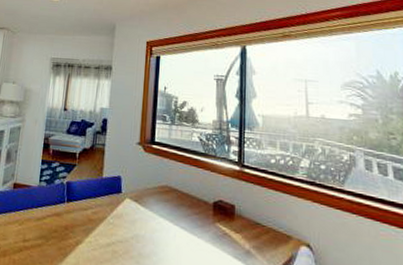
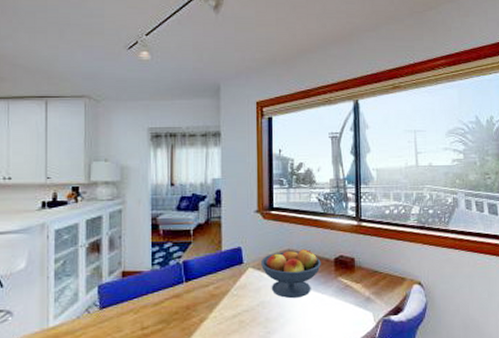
fruit bowl: none [138,186,199,238] -> present [260,249,321,299]

